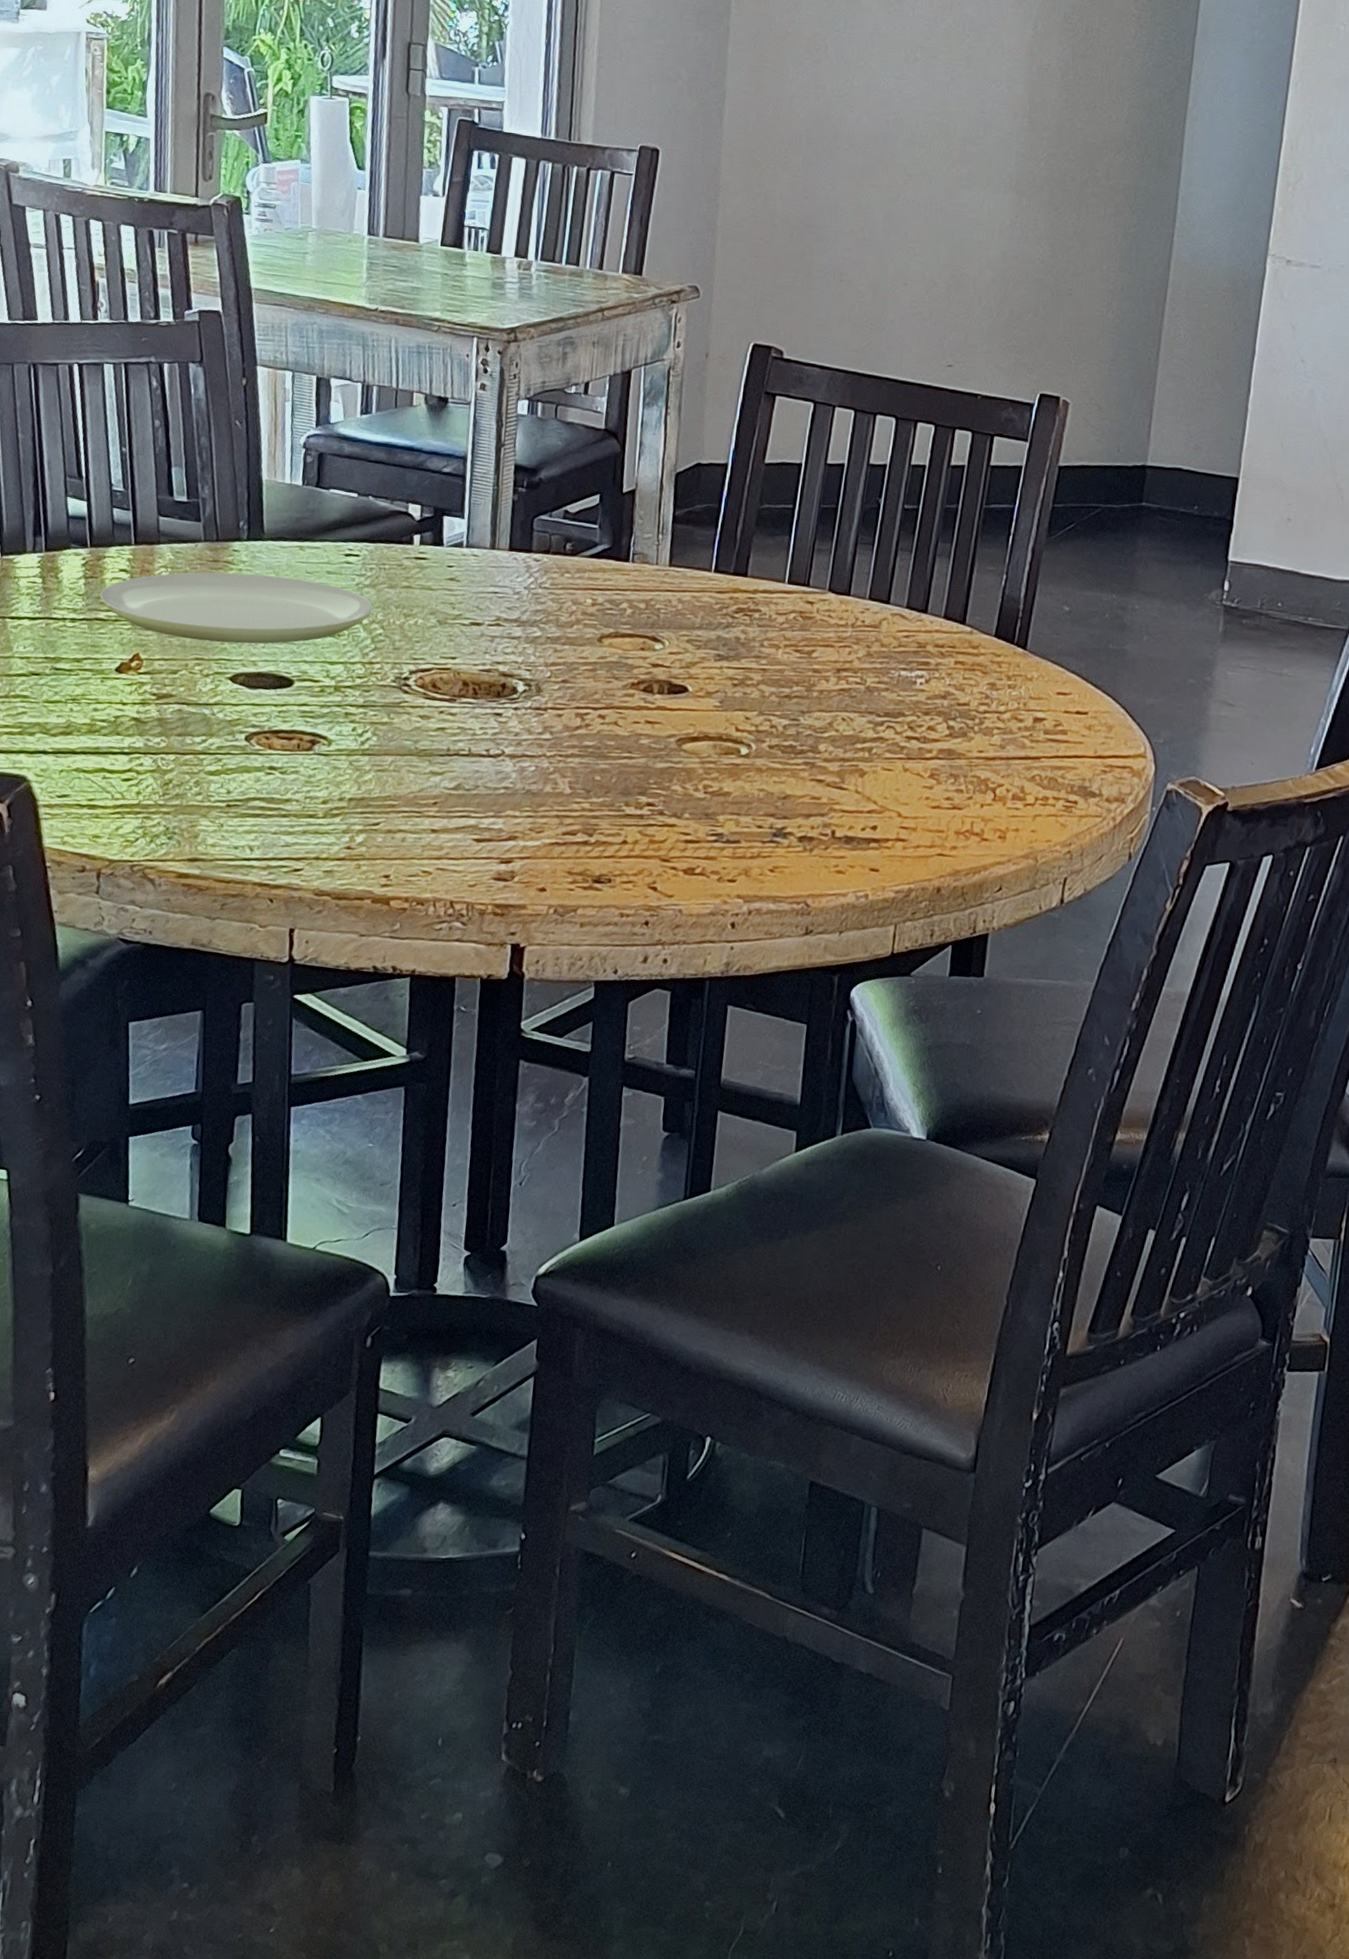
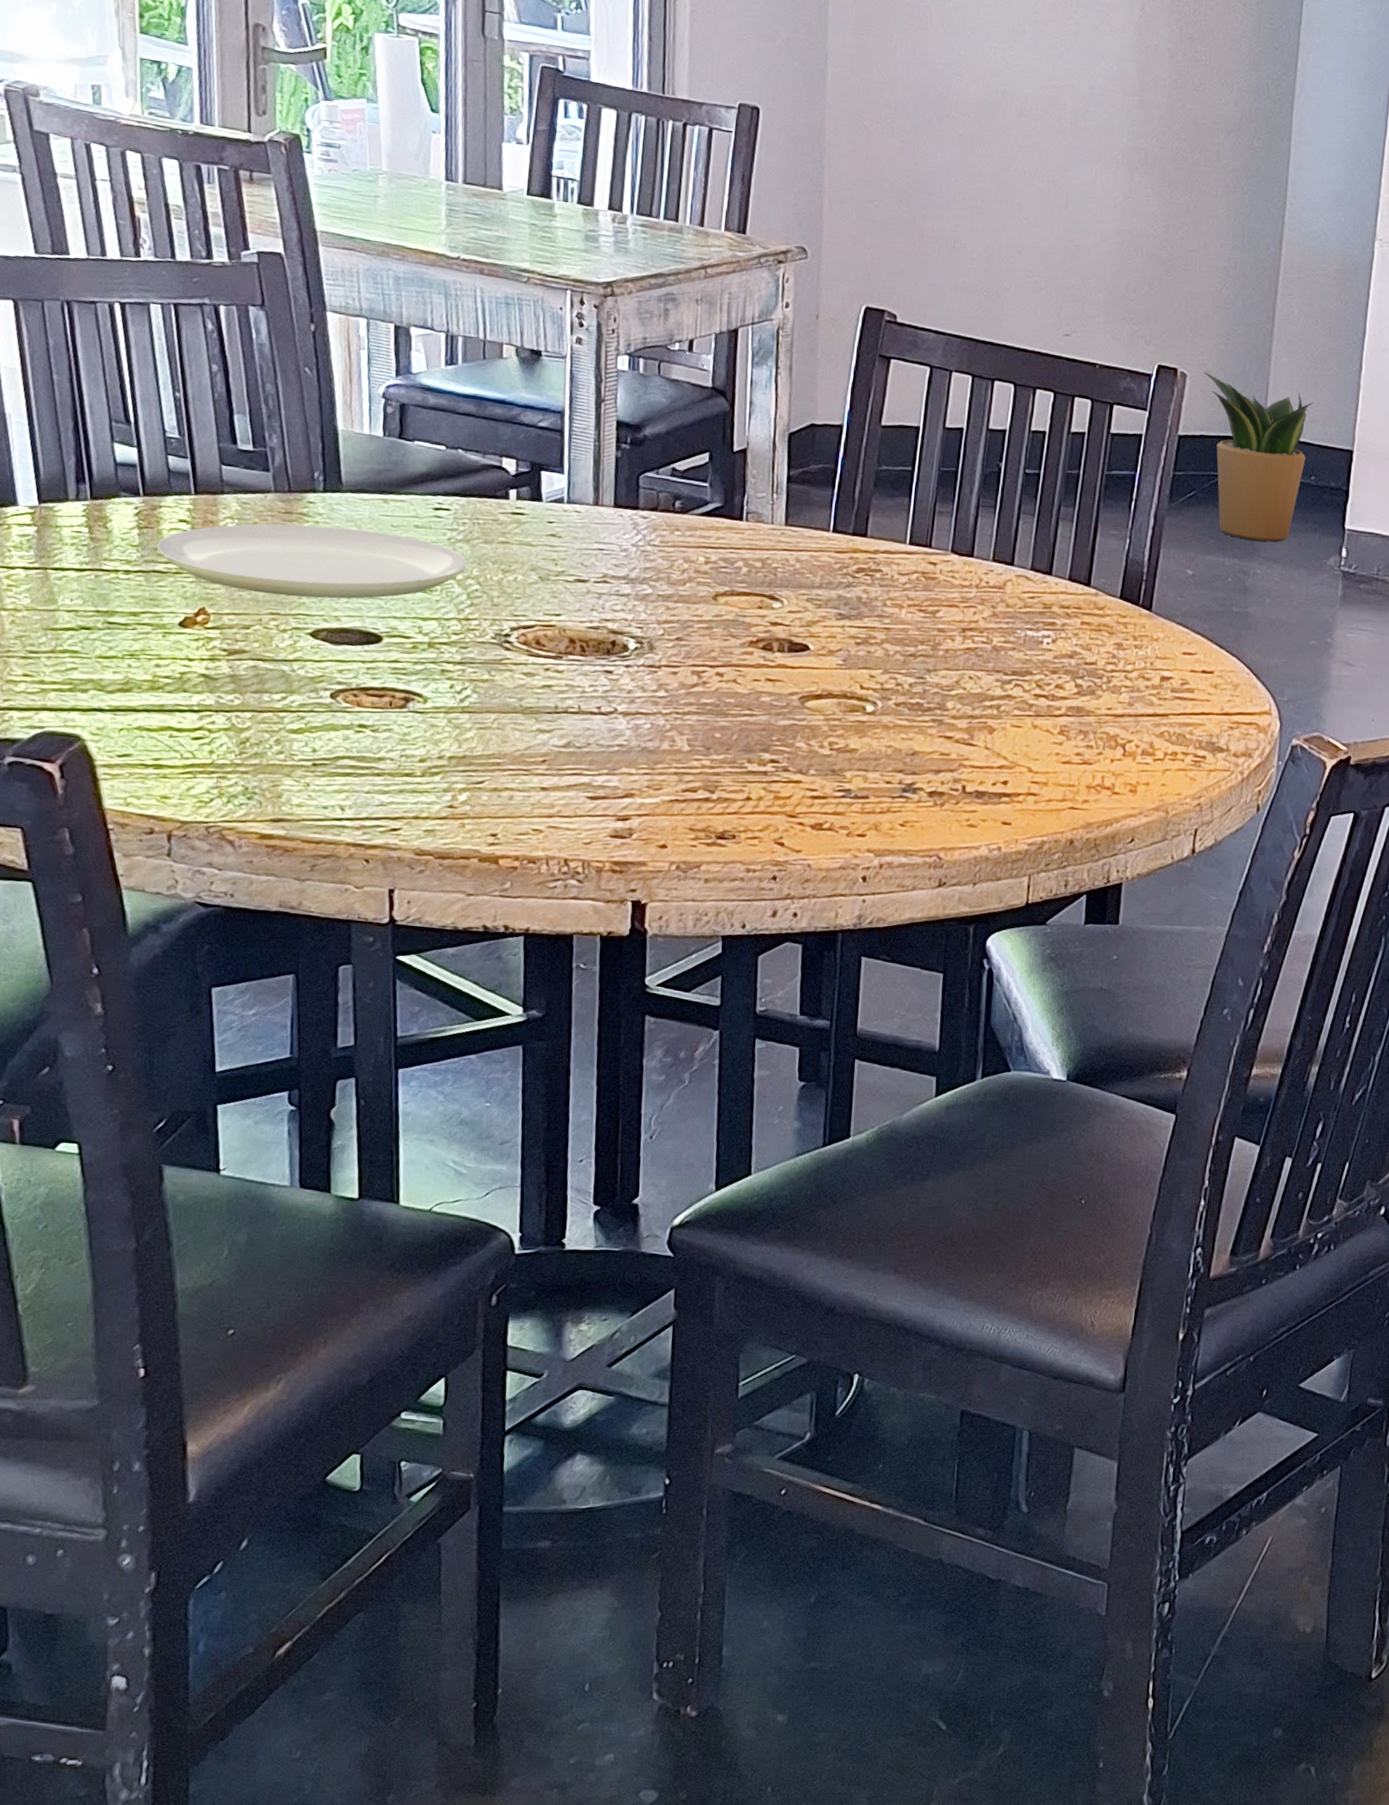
potted plant: none [1085,398,1199,576] -> present [1203,371,1314,542]

